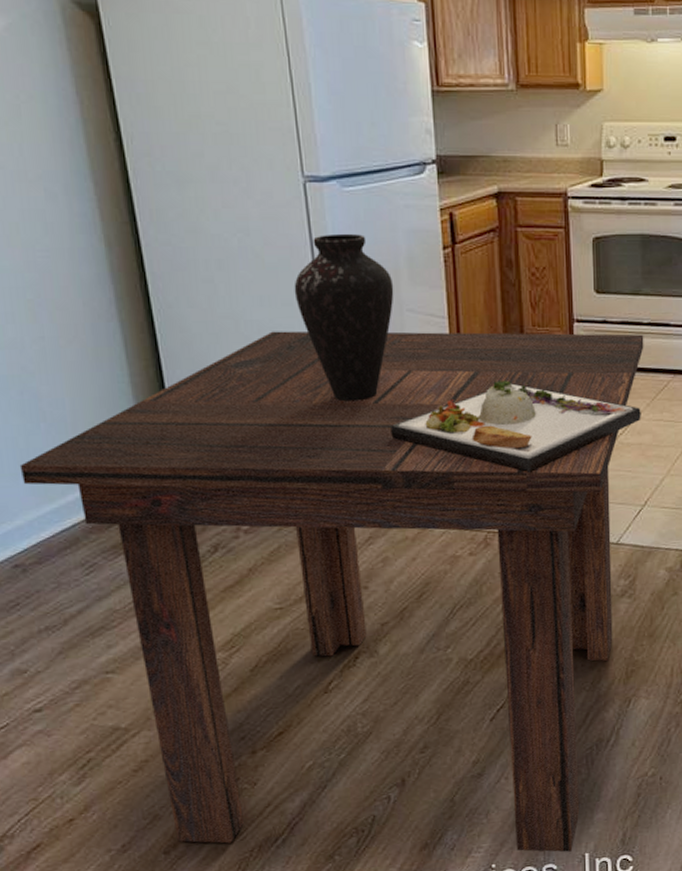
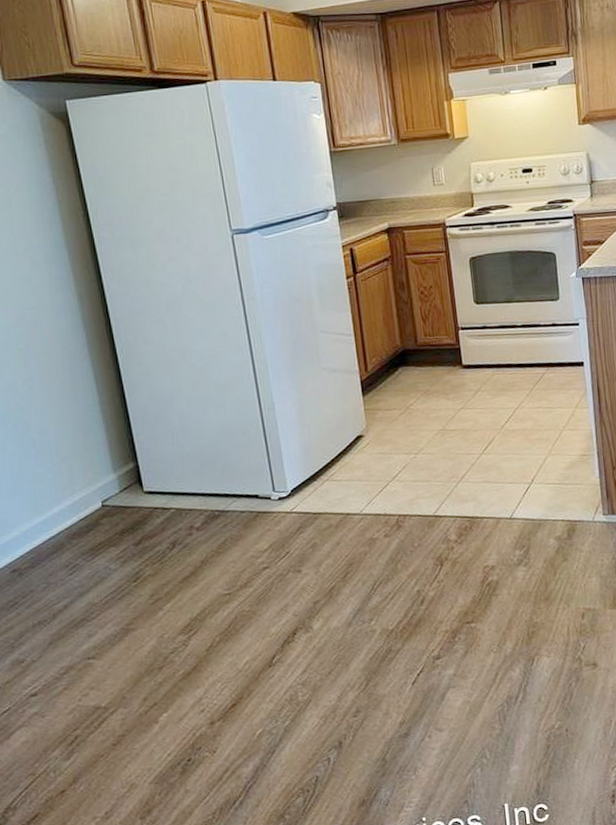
dining table: present [19,331,644,852] -> none [15,335,520,808]
vase: present [294,233,394,402] -> none [227,272,309,413]
dinner plate: present [391,380,641,474] -> none [312,384,523,462]

